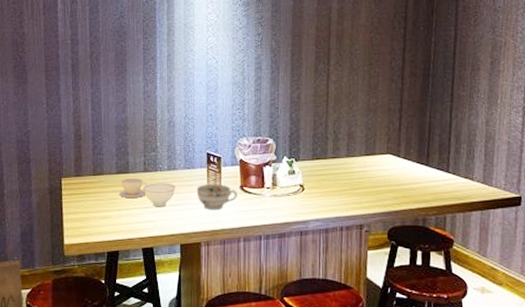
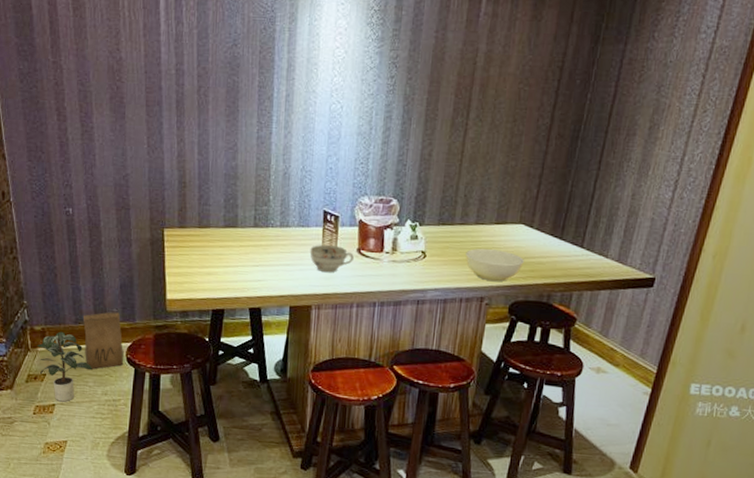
teacup: present [119,178,147,197] -> none [227,233,257,255]
bowl: present [143,182,176,207] -> none [252,239,288,267]
bowl: none [341,179,396,209] -> present [465,248,524,282]

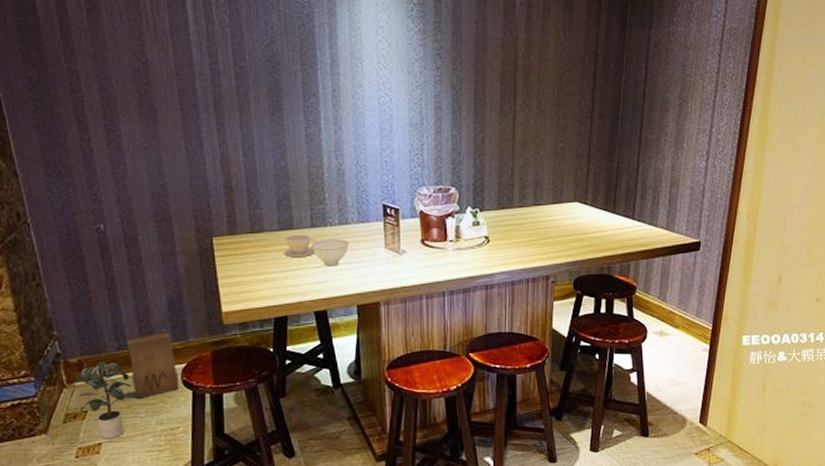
teacup: none [227,233,257,255] -> present [284,235,315,257]
bowl: none [252,239,288,267] -> present [311,238,349,266]
teacup: present [310,244,354,273] -> none [372,238,418,267]
bowl: present [465,248,524,282] -> none [527,228,582,260]

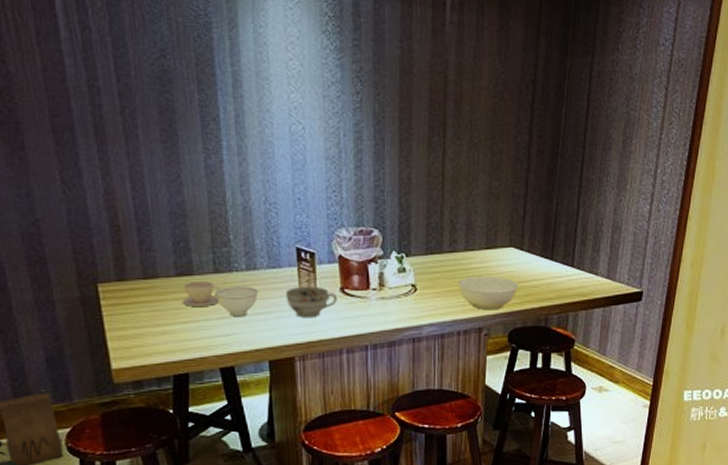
teacup: none [372,238,418,267] -> present [285,286,337,318]
bowl: none [527,228,582,260] -> present [458,276,518,310]

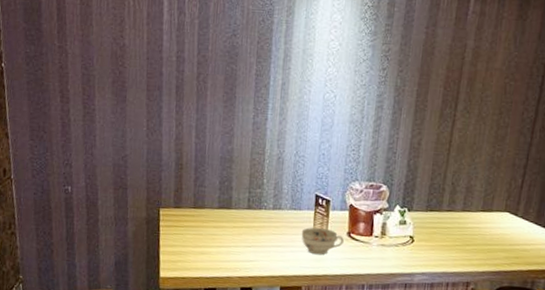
teacup: present [183,281,219,306] -> none [220,214,250,235]
bowl: present [214,285,259,317] -> none [245,220,280,248]
bowl: present [458,276,518,310] -> none [452,235,509,268]

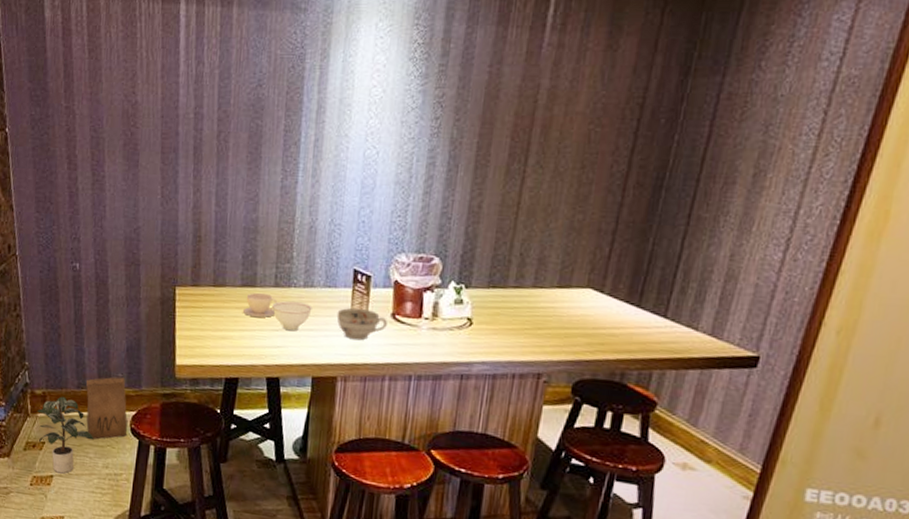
teacup: none [220,214,250,235] -> present [243,293,277,317]
bowl: none [245,220,280,248] -> present [272,300,312,331]

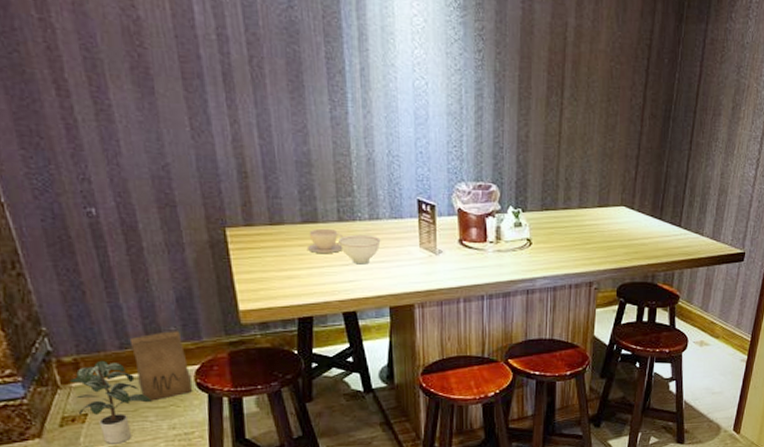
teacup: present [336,307,387,340] -> none [406,236,456,268]

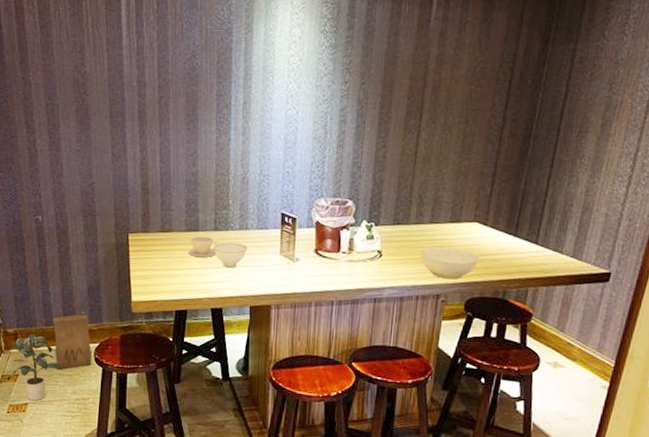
bowl: none [571,233,628,266] -> present [421,247,479,279]

